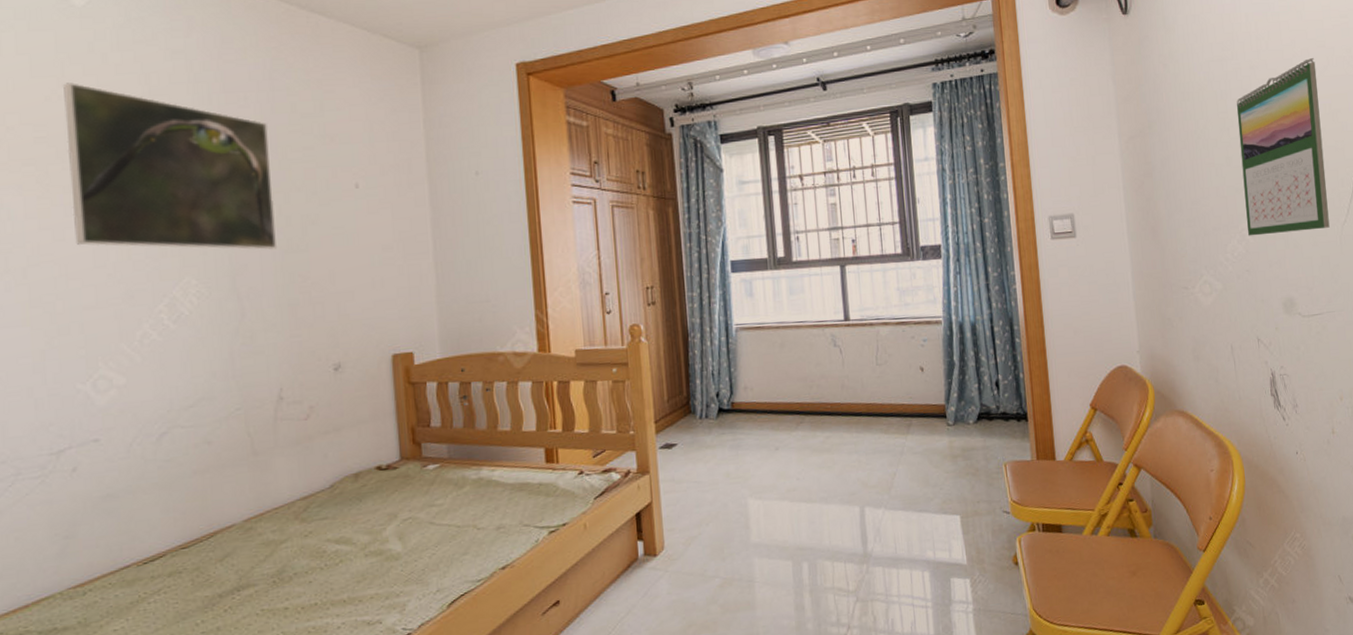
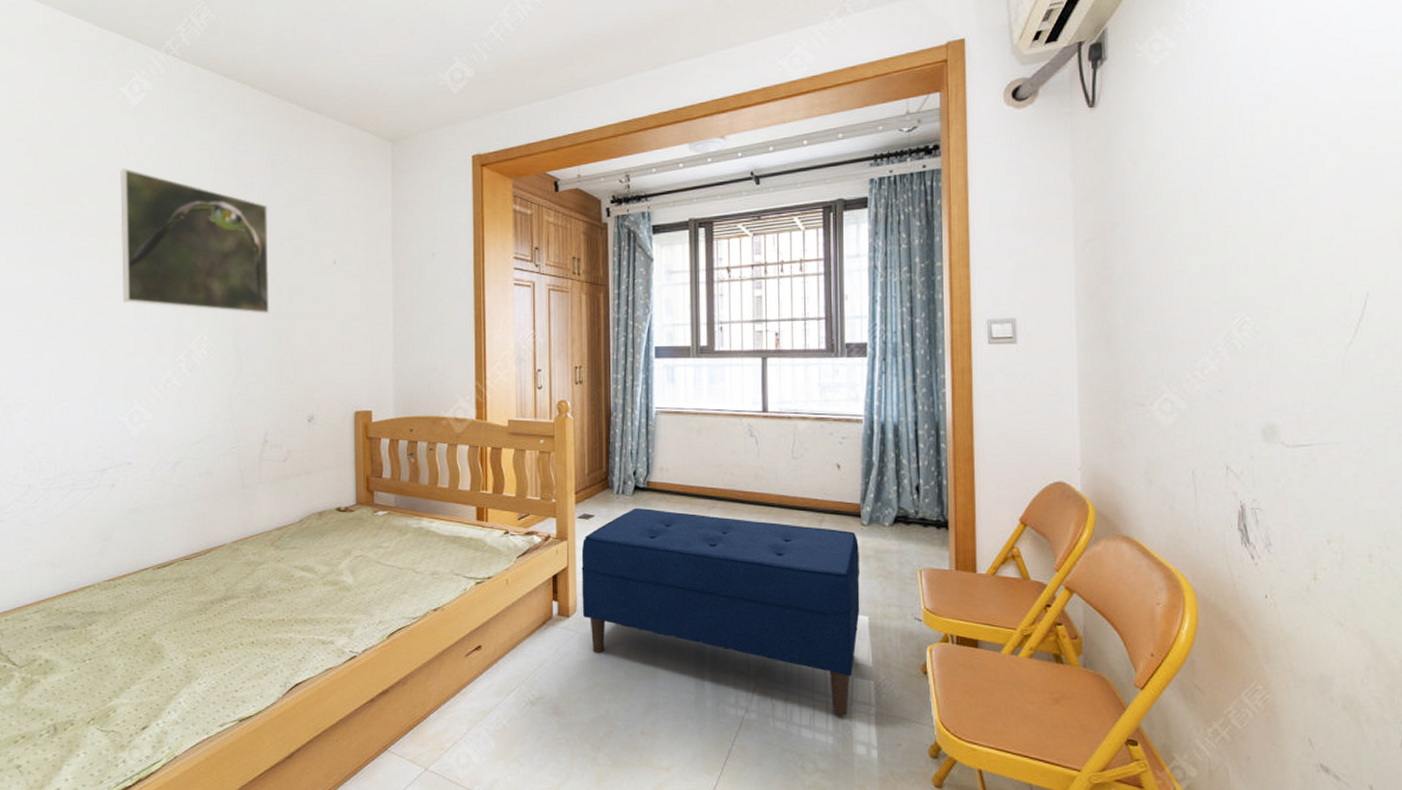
bench: none [665,430,952,619] -> present [581,508,860,716]
calendar: present [1237,58,1330,236] -> none [1220,156,1330,353]

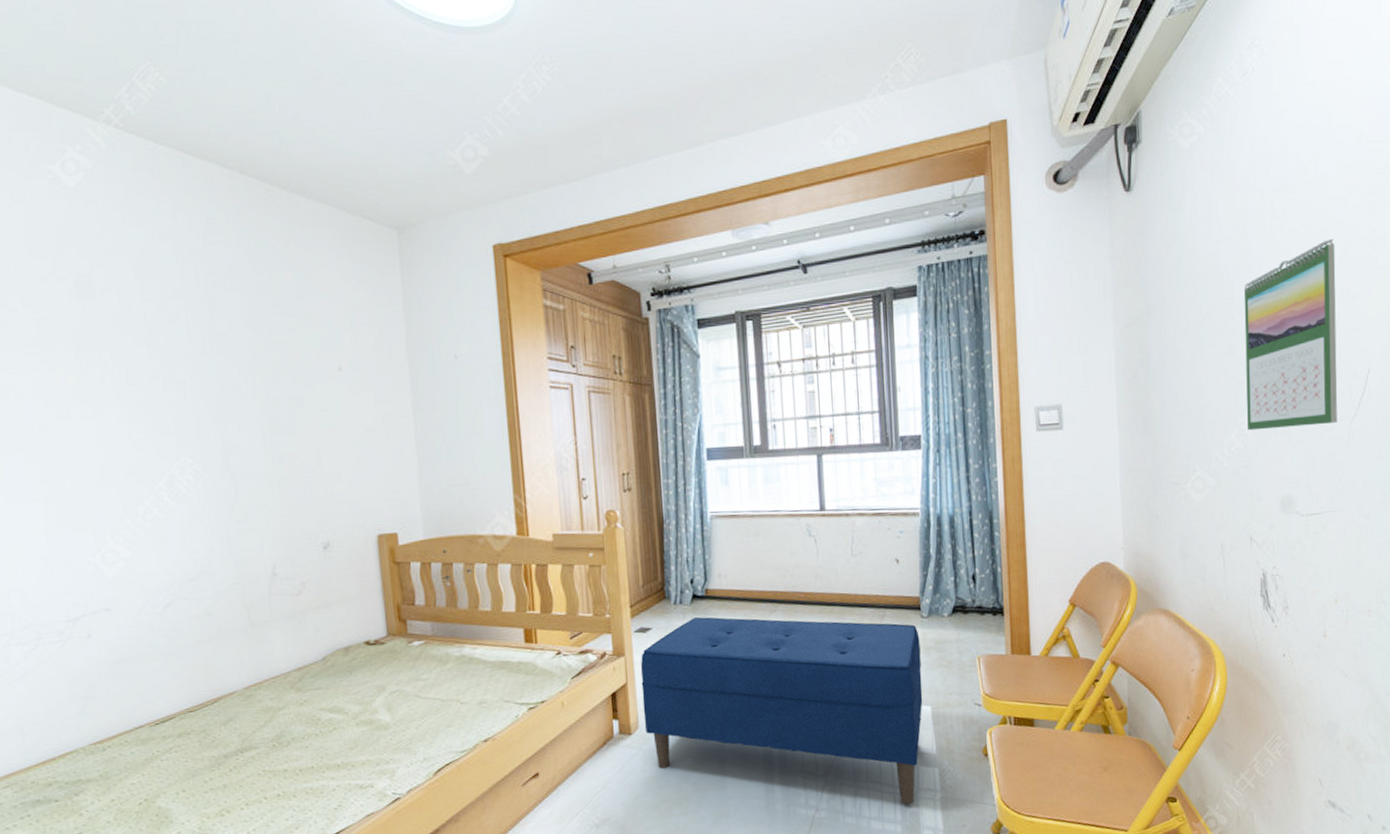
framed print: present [120,169,270,314] -> none [60,264,267,431]
calendar: none [1220,156,1330,353] -> present [1244,239,1337,431]

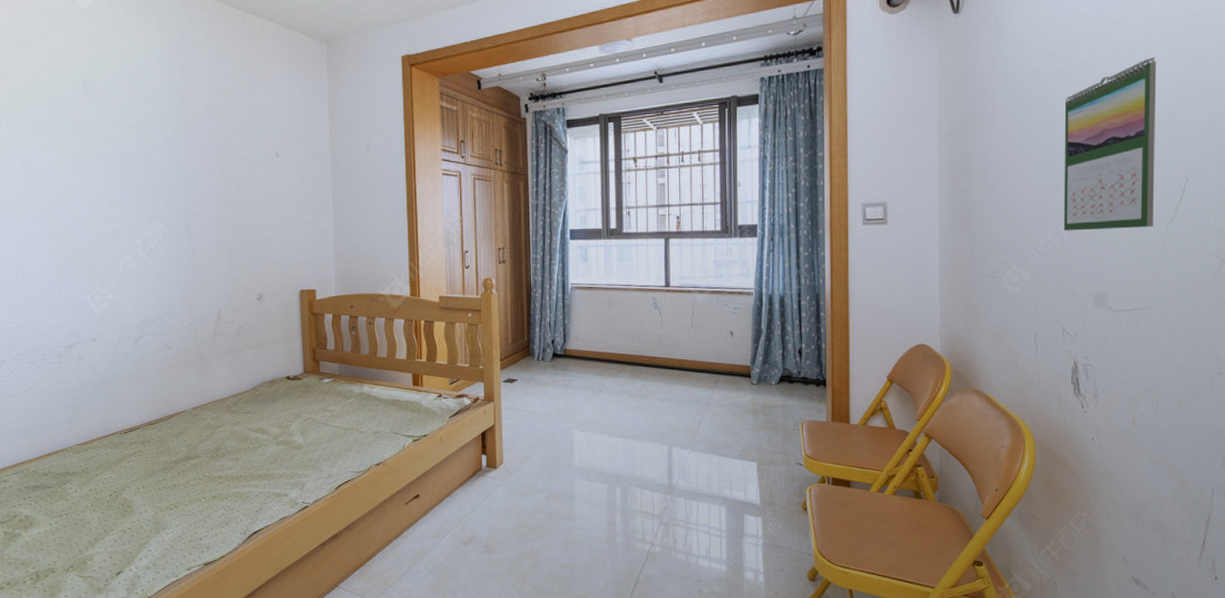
bench: present [640,617,923,805] -> none [506,373,750,547]

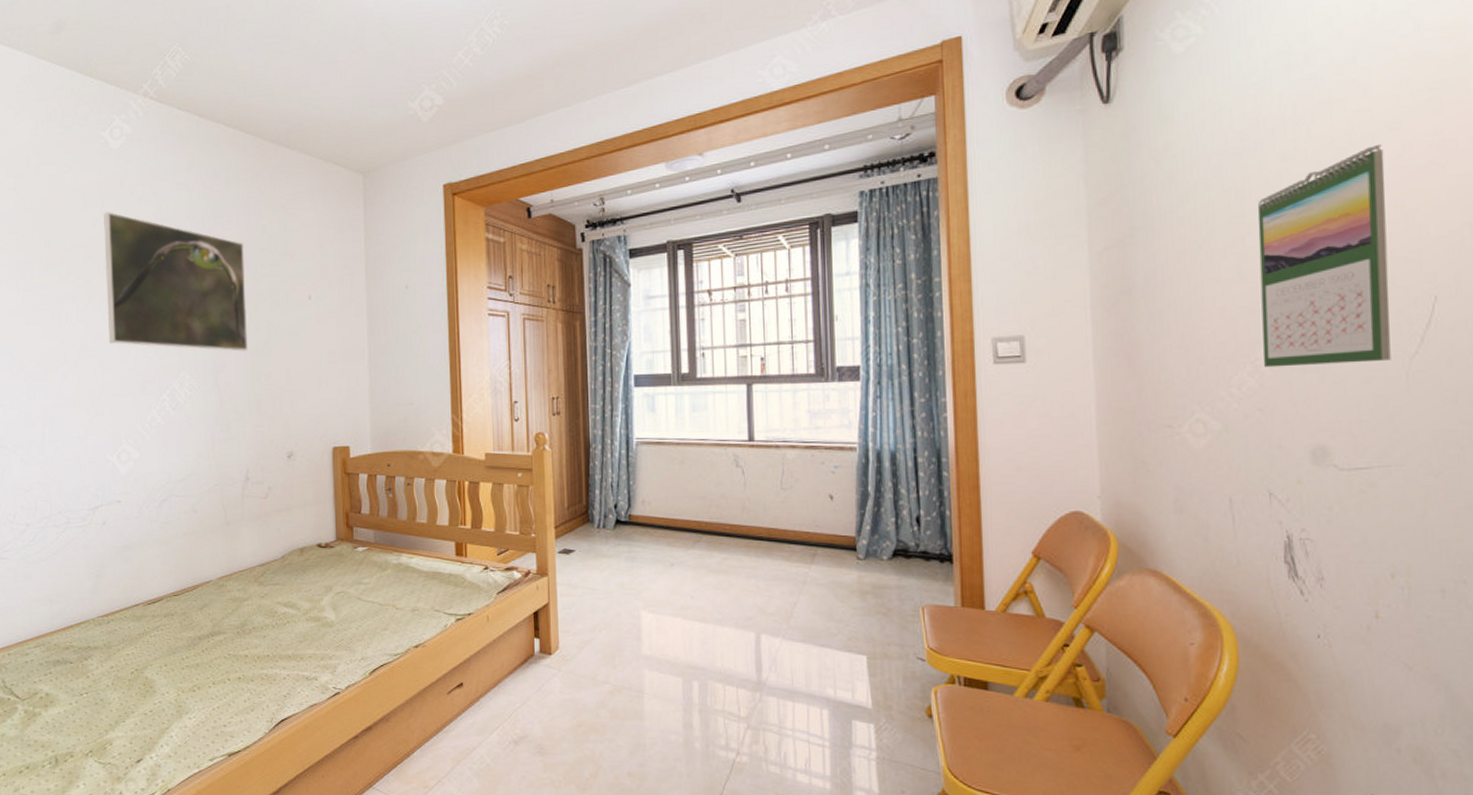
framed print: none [73,68,219,203] -> present [104,212,249,352]

